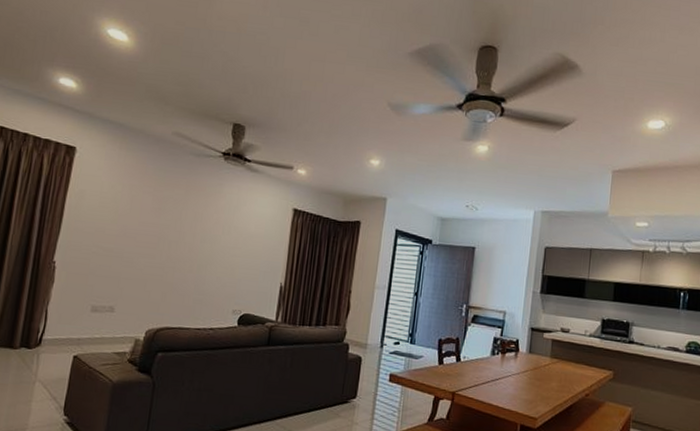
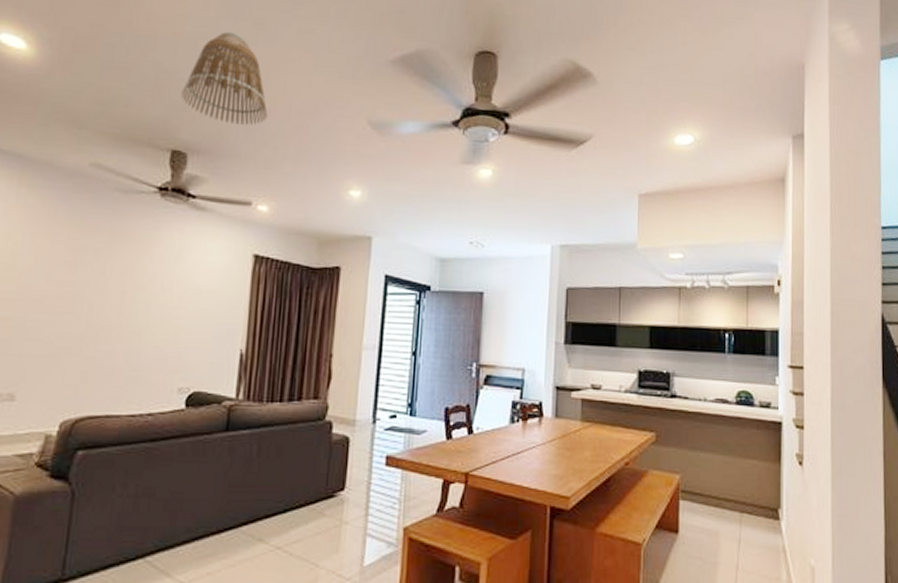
lamp shade: none [242,28,309,105] -> present [181,32,268,125]

